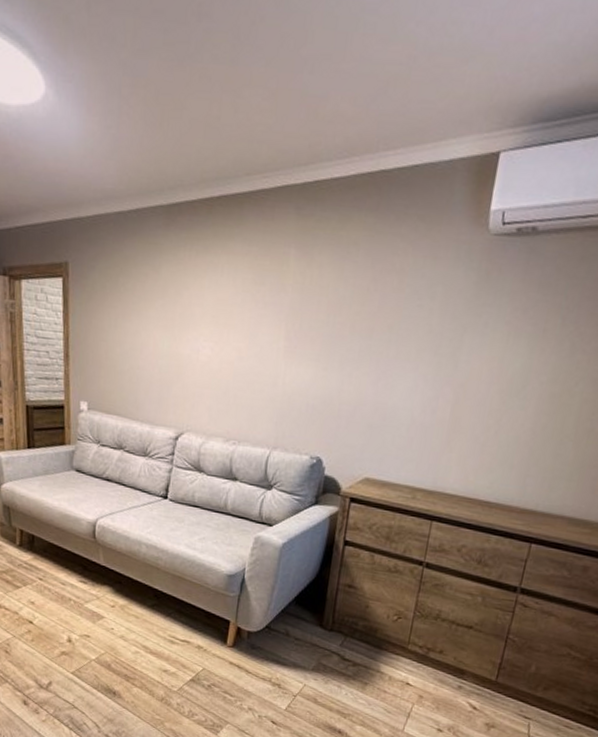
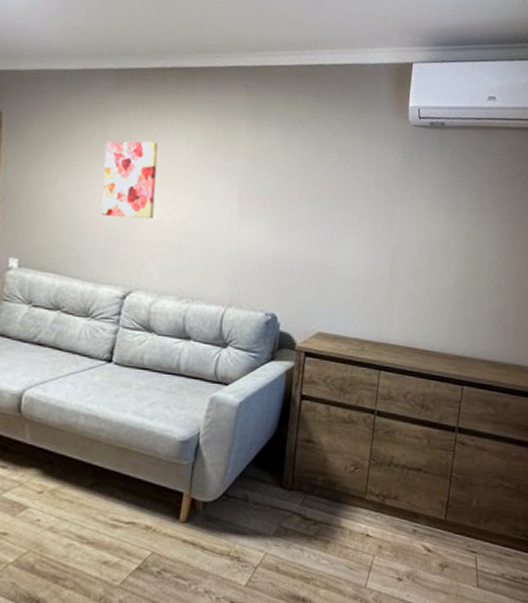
wall art: none [155,280,206,361] -> present [101,141,158,220]

